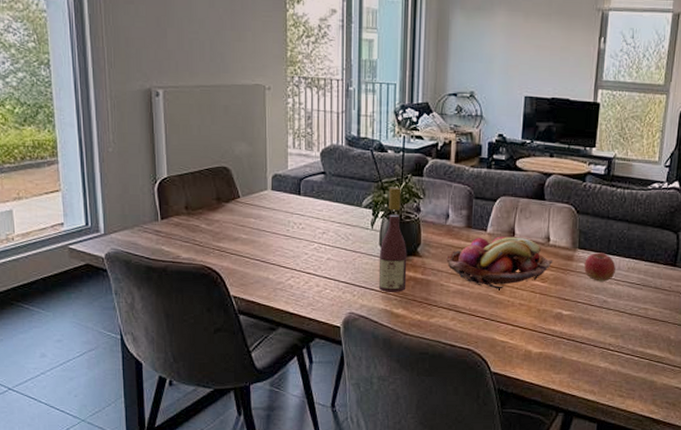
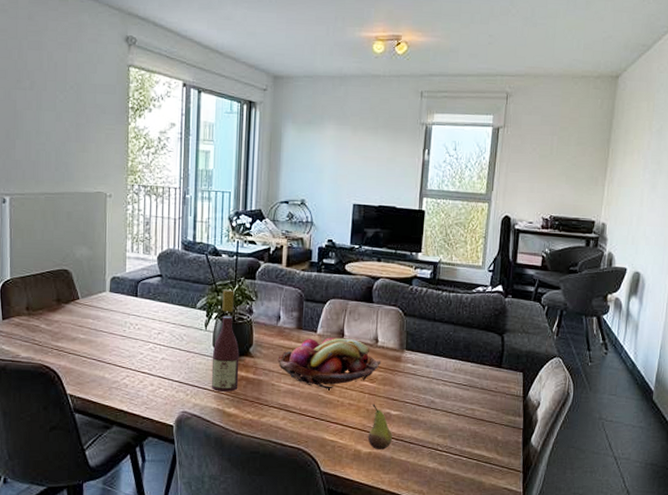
fruit: none [538,304,564,350] -> present [367,404,392,449]
apple: present [584,252,616,282] -> none [412,354,442,382]

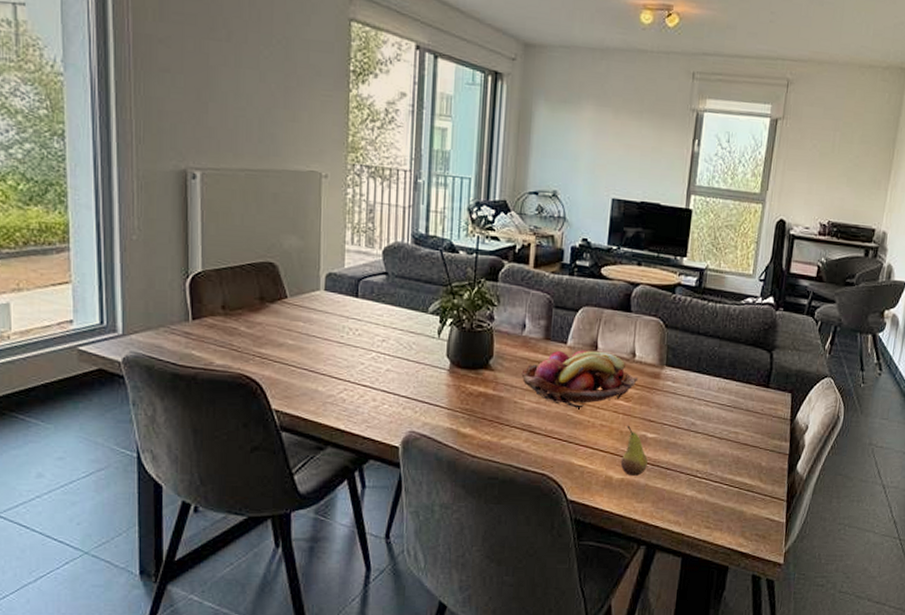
wine bottle: present [211,289,240,392] -> none [444,291,478,410]

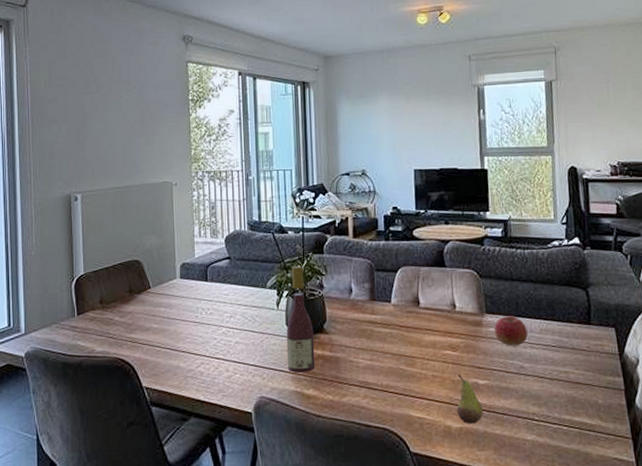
wine bottle: none [444,291,478,410] -> present [286,266,316,373]
fruit basket: present [521,350,639,408] -> none [353,306,462,362]
apple: none [671,370,705,402] -> present [494,316,528,346]

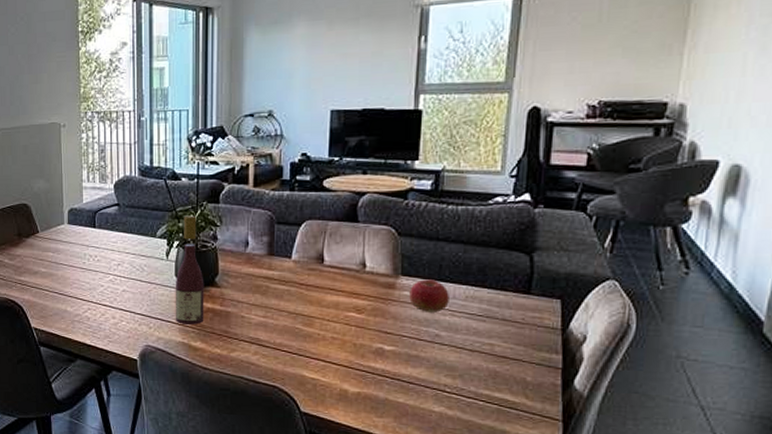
fruit: present [456,374,483,424] -> none [355,337,386,390]

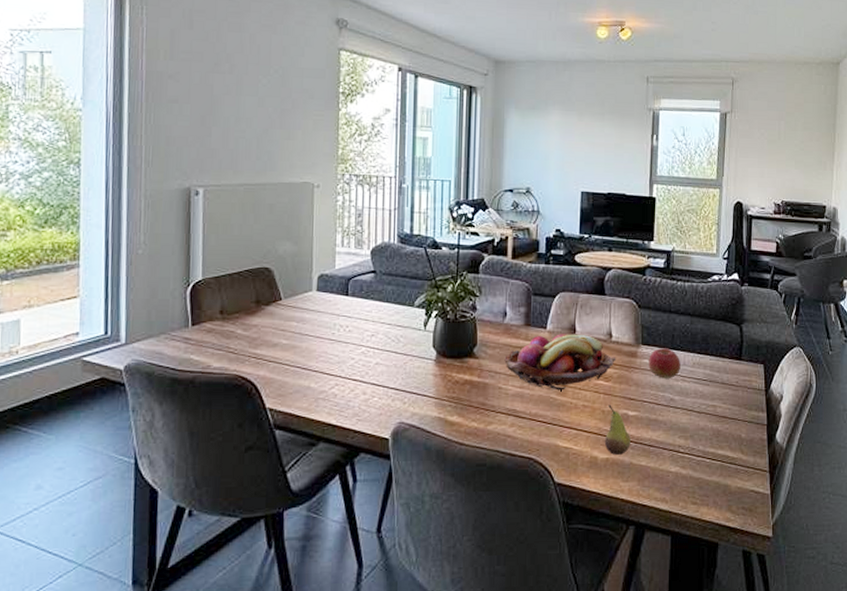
wine bottle: present [175,215,204,325] -> none [431,285,463,398]
fruit basket: none [247,263,371,321] -> present [504,334,616,391]
fruit: none [355,337,386,390] -> present [604,404,630,455]

